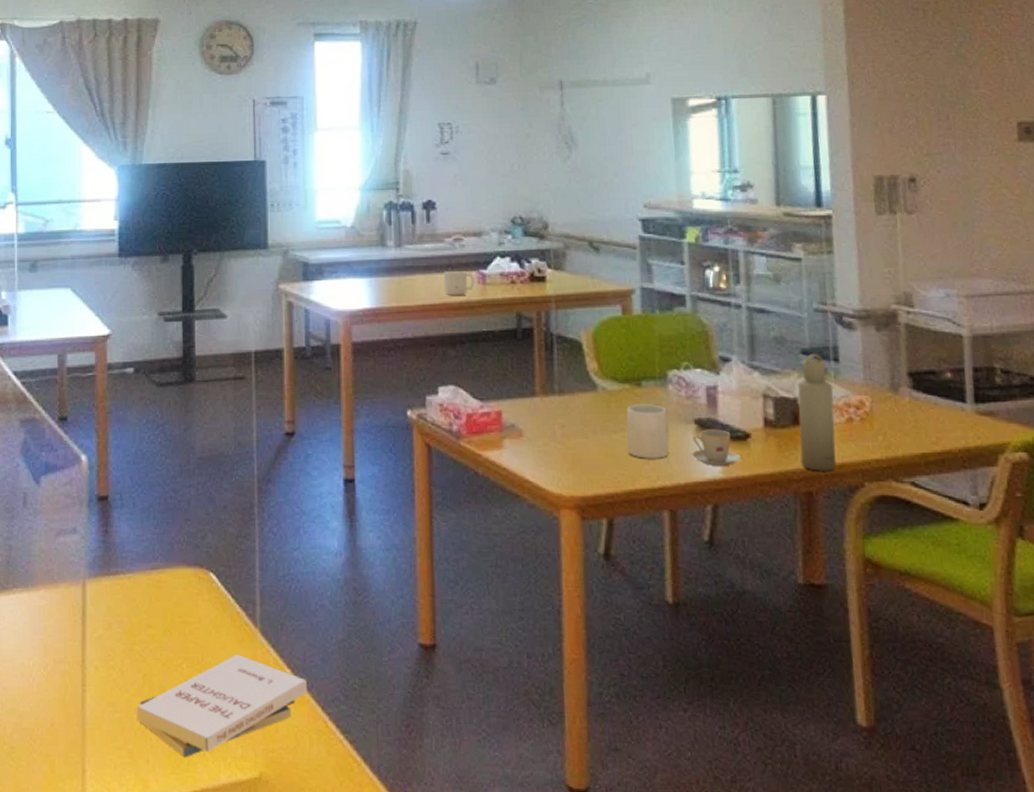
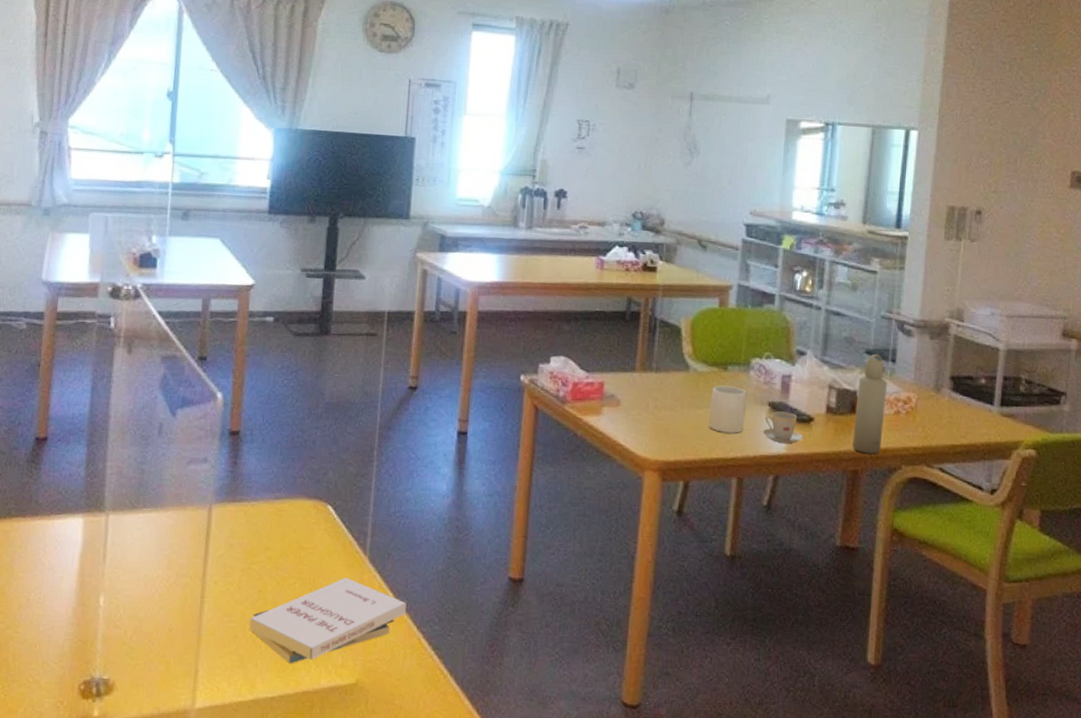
mug: present [444,271,475,295] -> none [566,255,594,277]

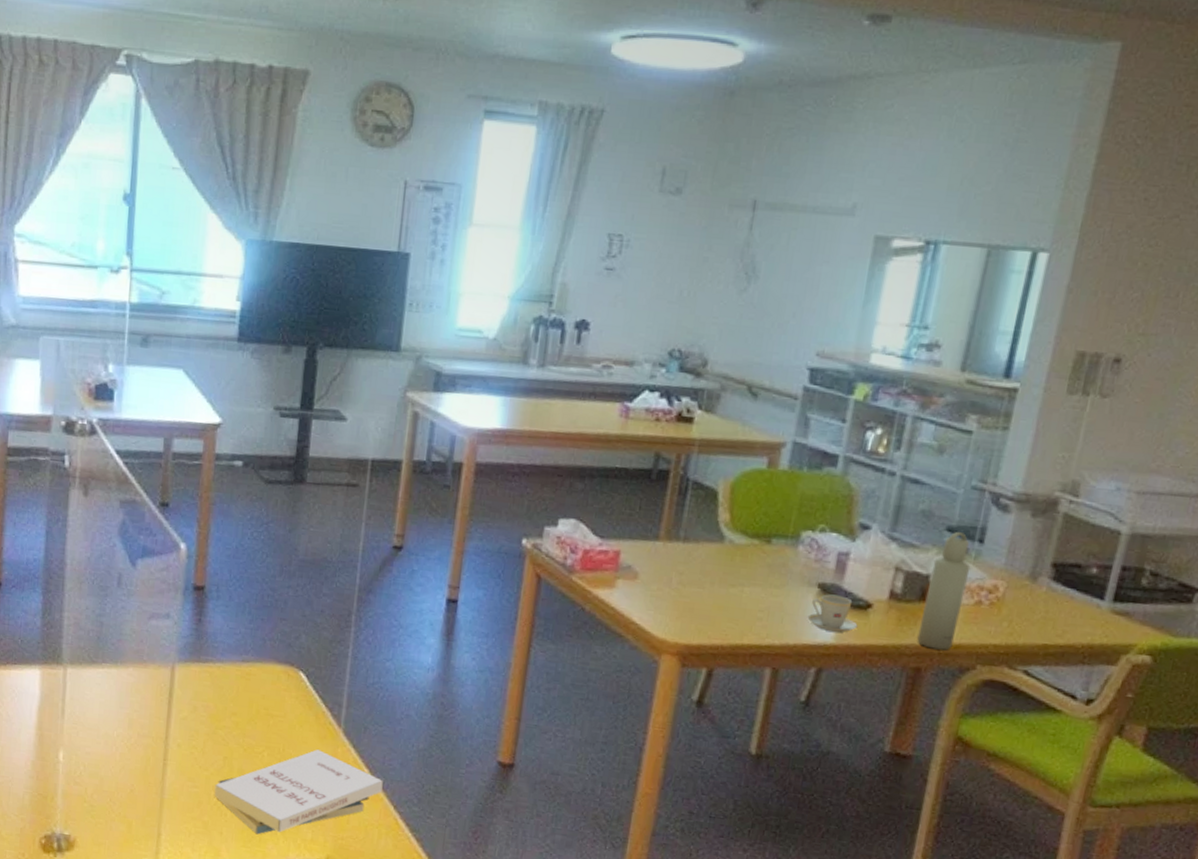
mug: present [708,385,747,433] -> none [742,560,792,618]

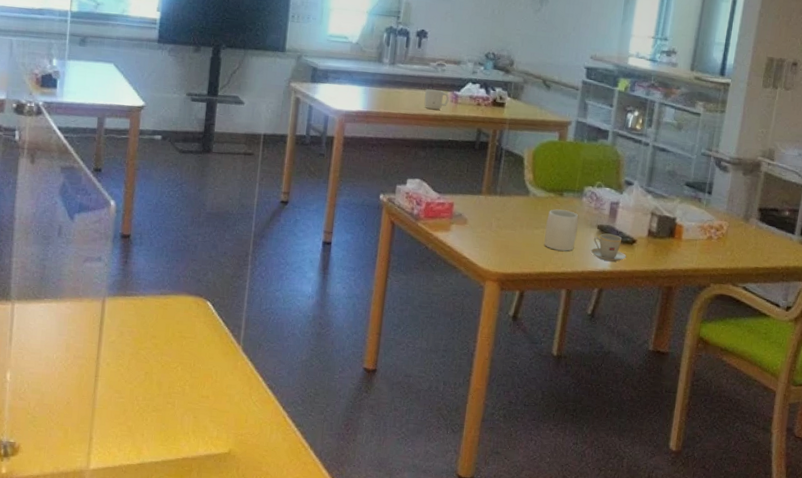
books: present [214,749,383,835] -> none [137,363,274,435]
mug: none [583,399,618,427] -> present [424,89,449,110]
mug: none [742,560,792,618] -> present [544,209,579,251]
bottle: present [917,532,971,650] -> none [668,186,704,273]

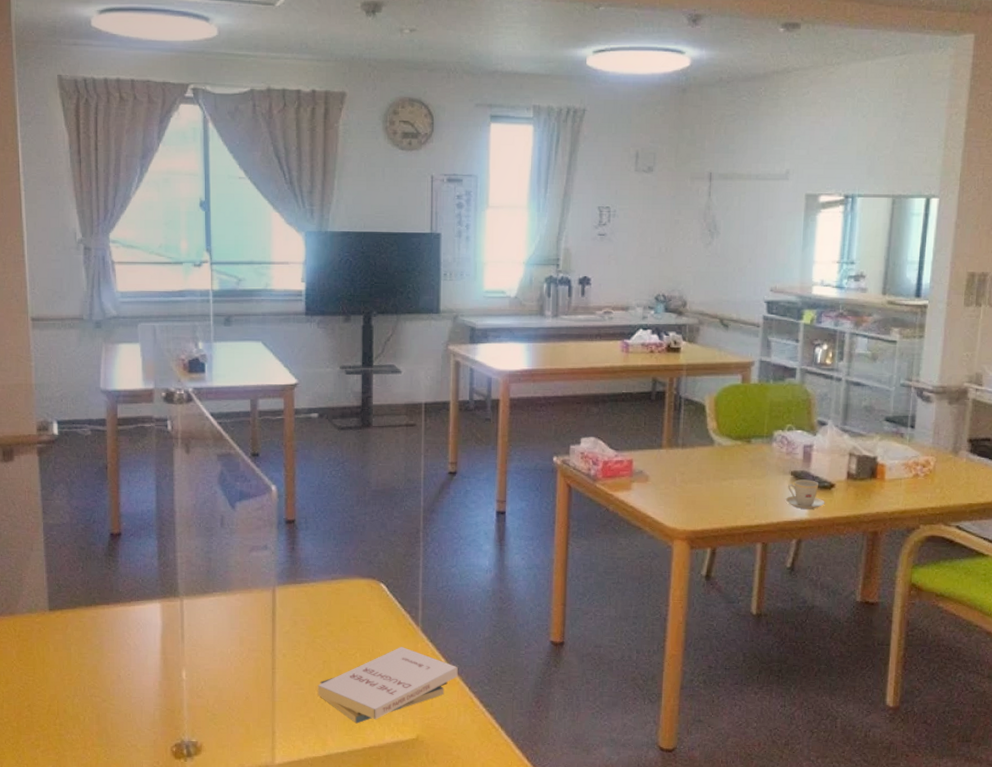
books: none [137,363,274,435] -> present [317,647,458,724]
mug: present [424,89,449,110] -> none [593,340,619,361]
mug: present [544,209,579,251] -> none [733,457,770,502]

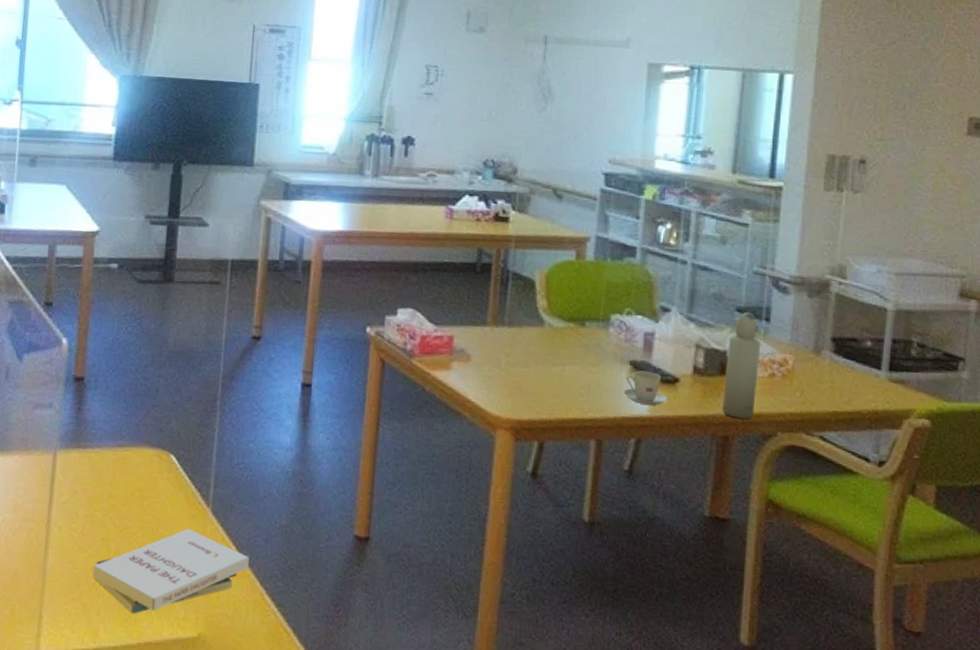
bottle: none [872,421,907,516] -> present [722,312,761,419]

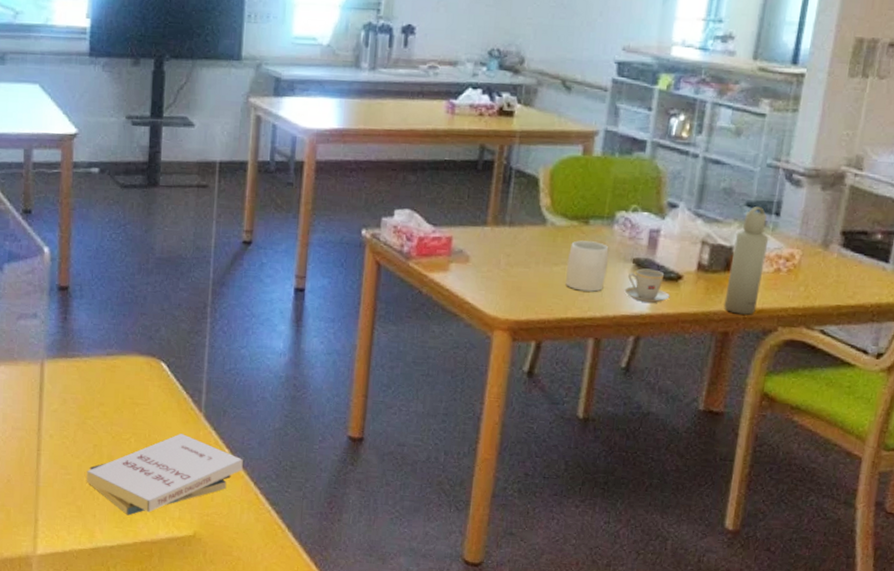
mug: none [565,342,606,393] -> present [565,240,609,292]

